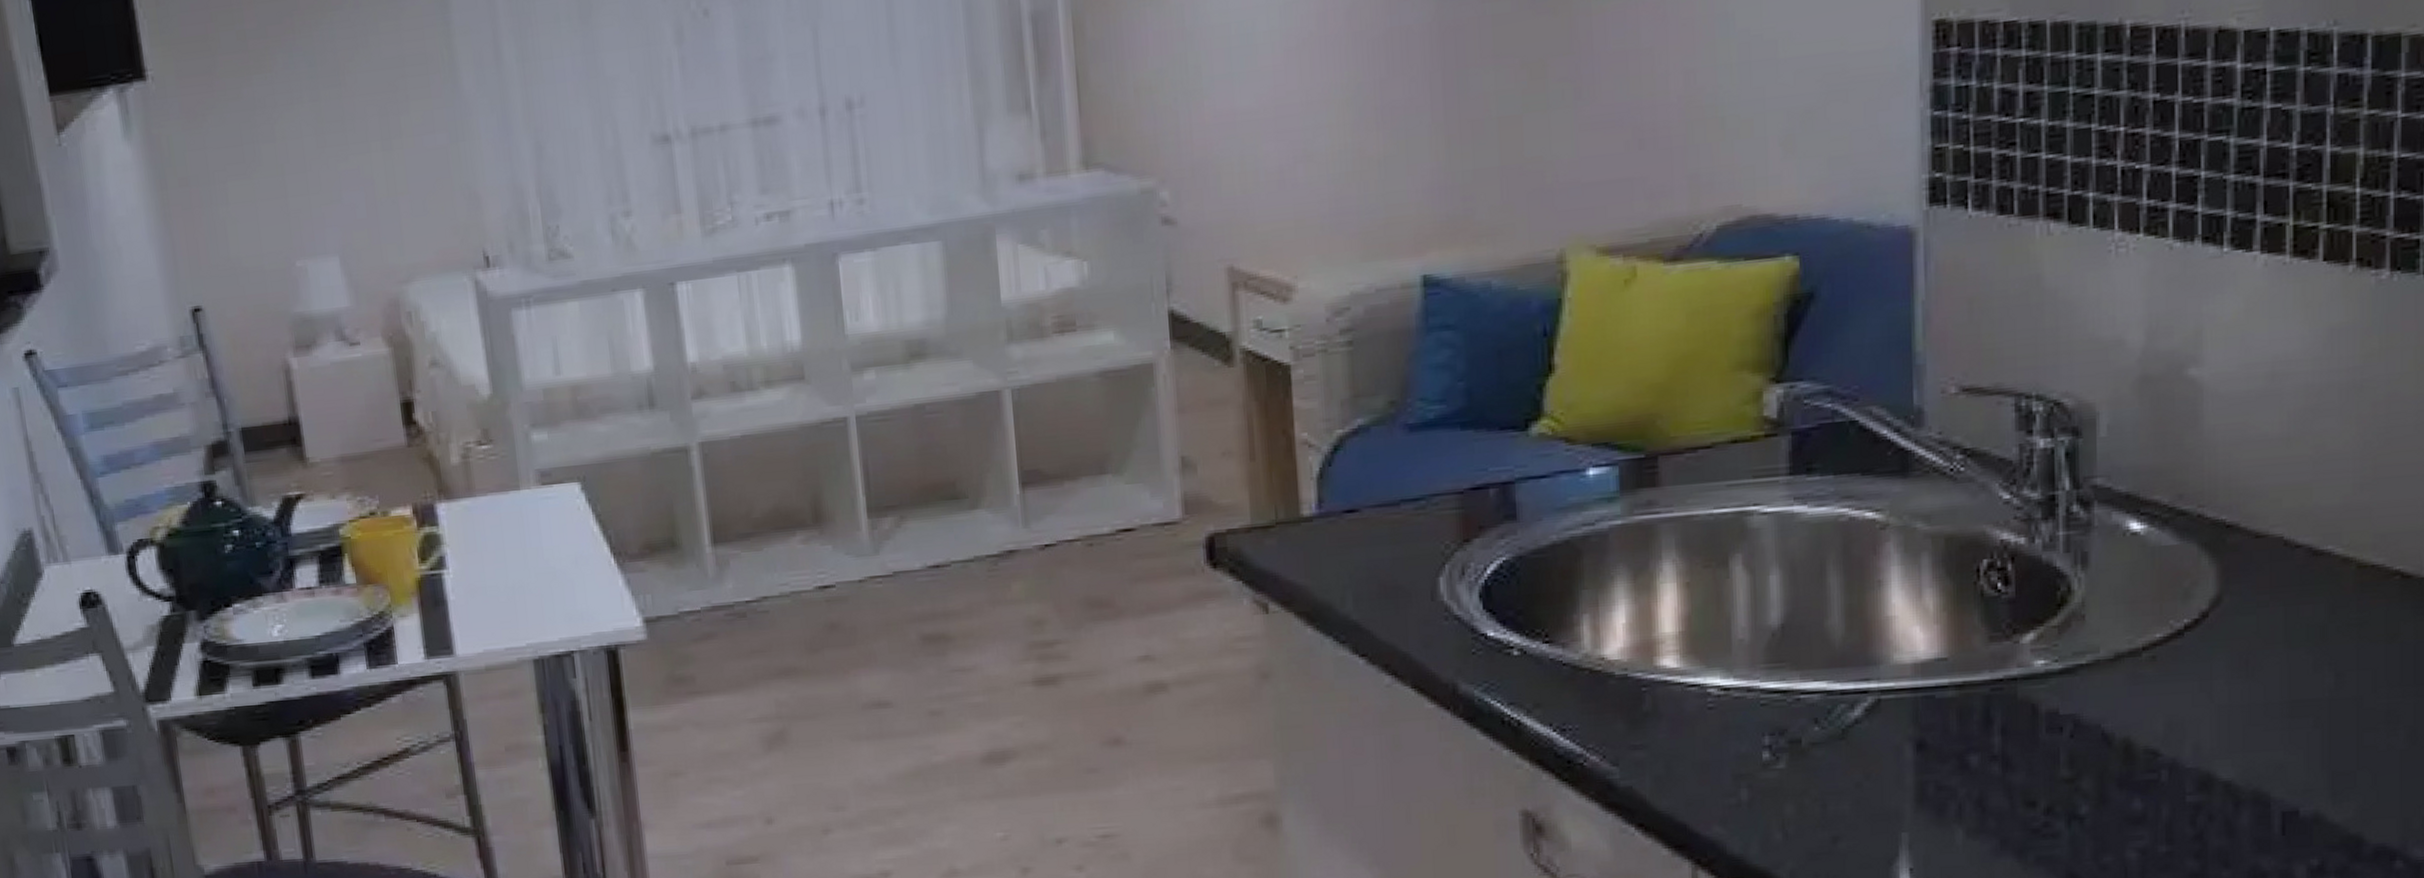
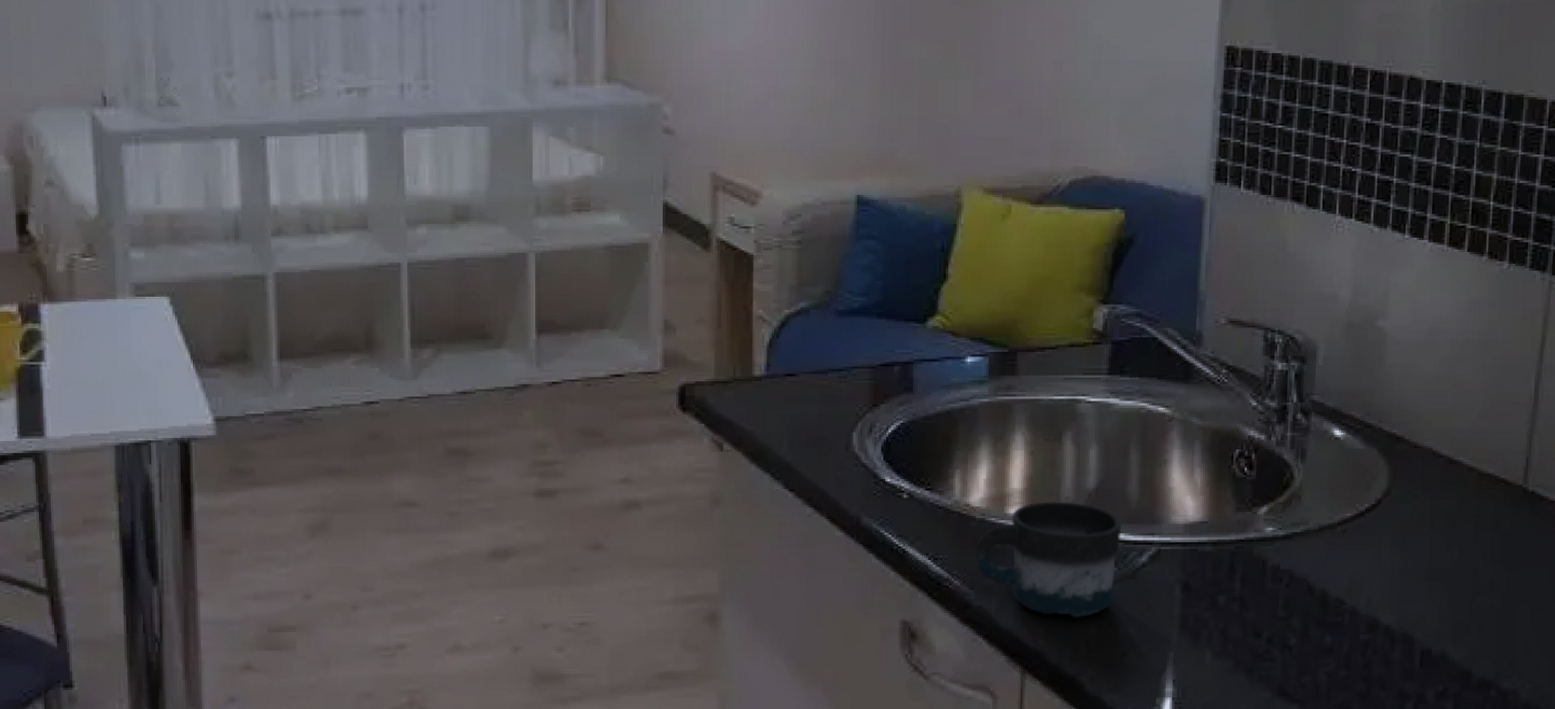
mug: none [1616,645,1822,794] -> present [974,502,1122,617]

